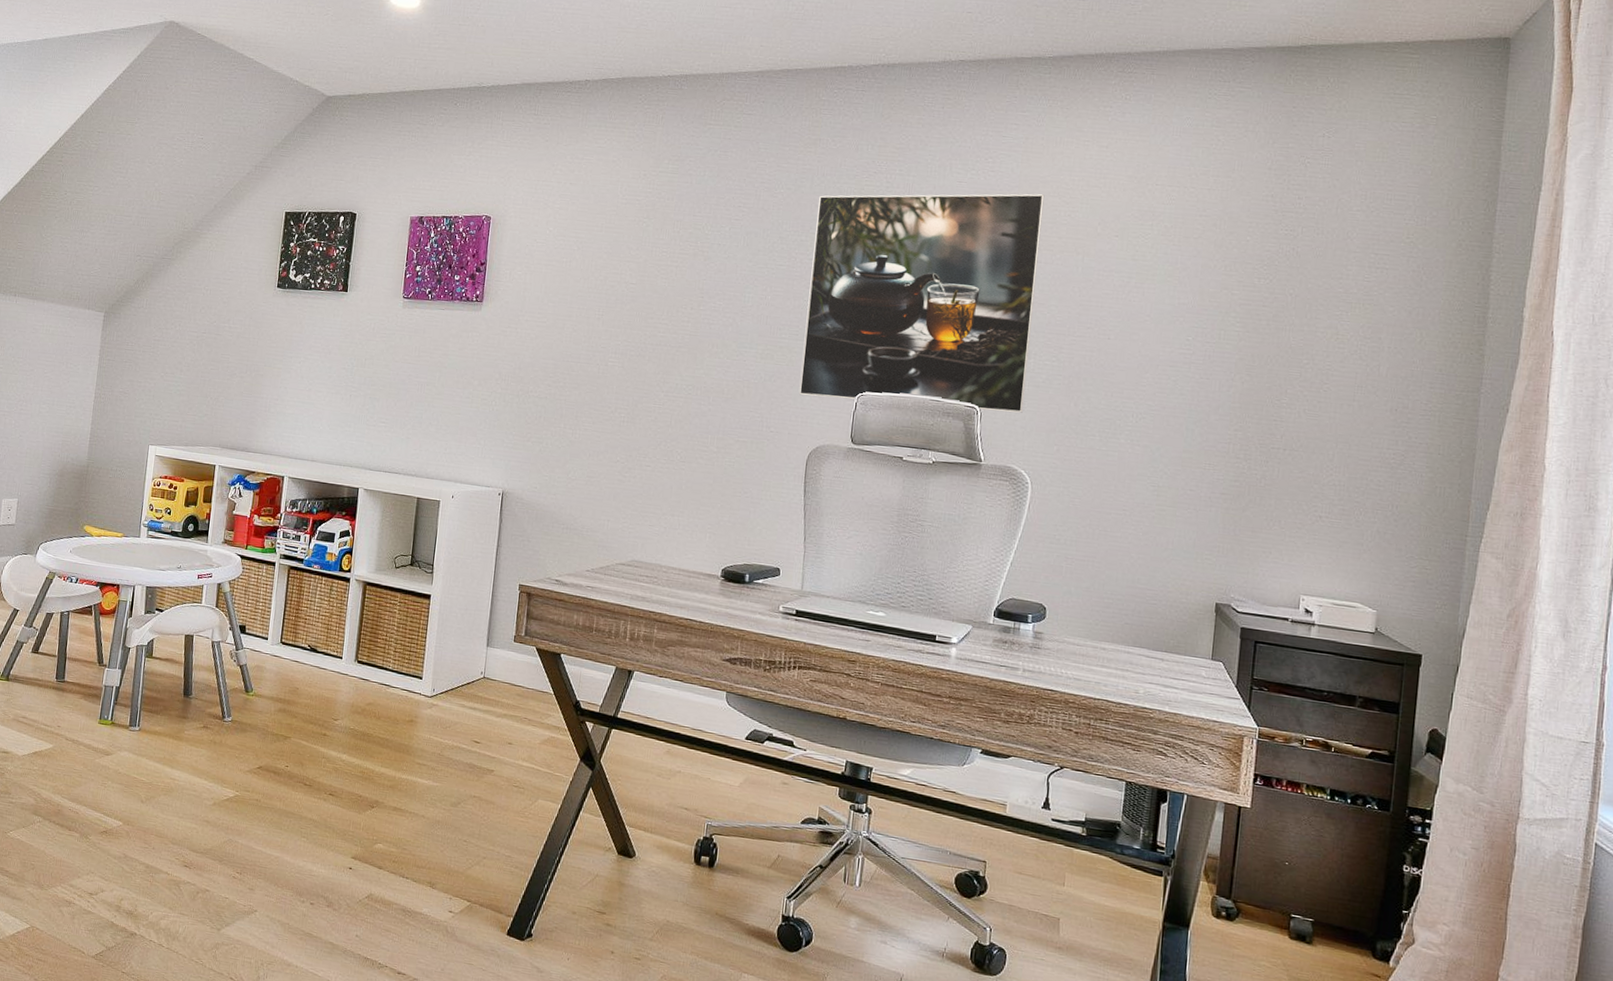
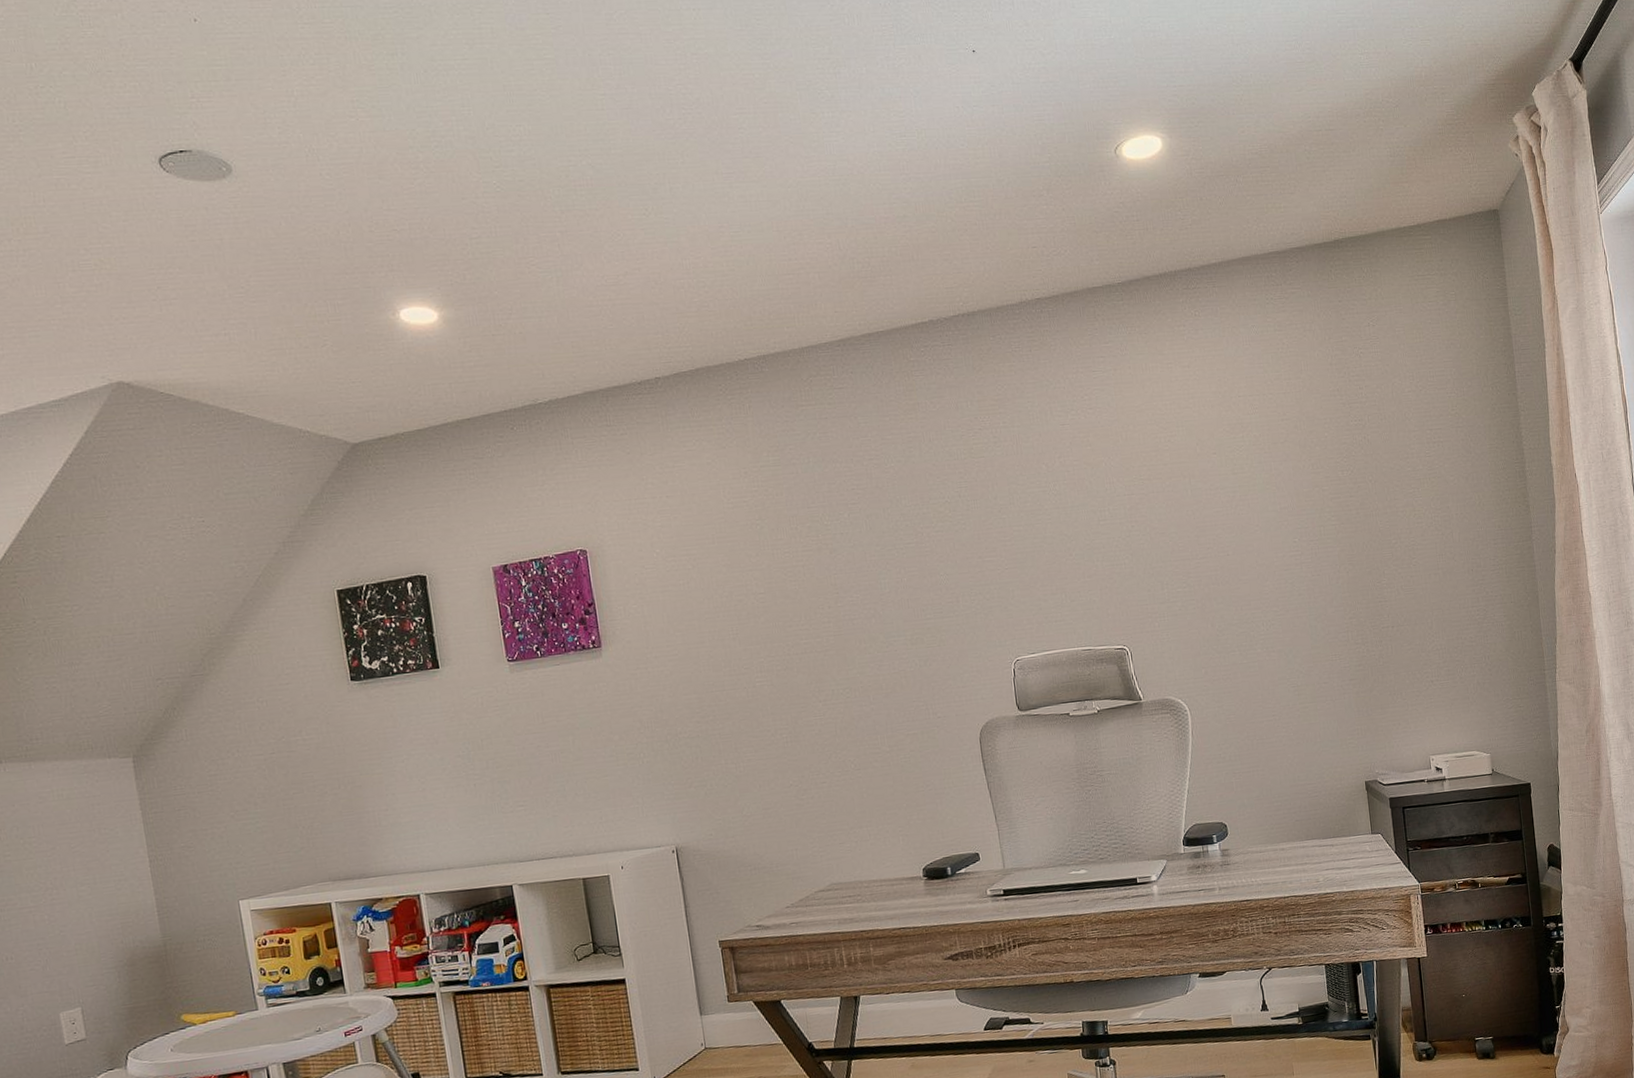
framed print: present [798,194,1045,413] -> none [931,424,1168,674]

